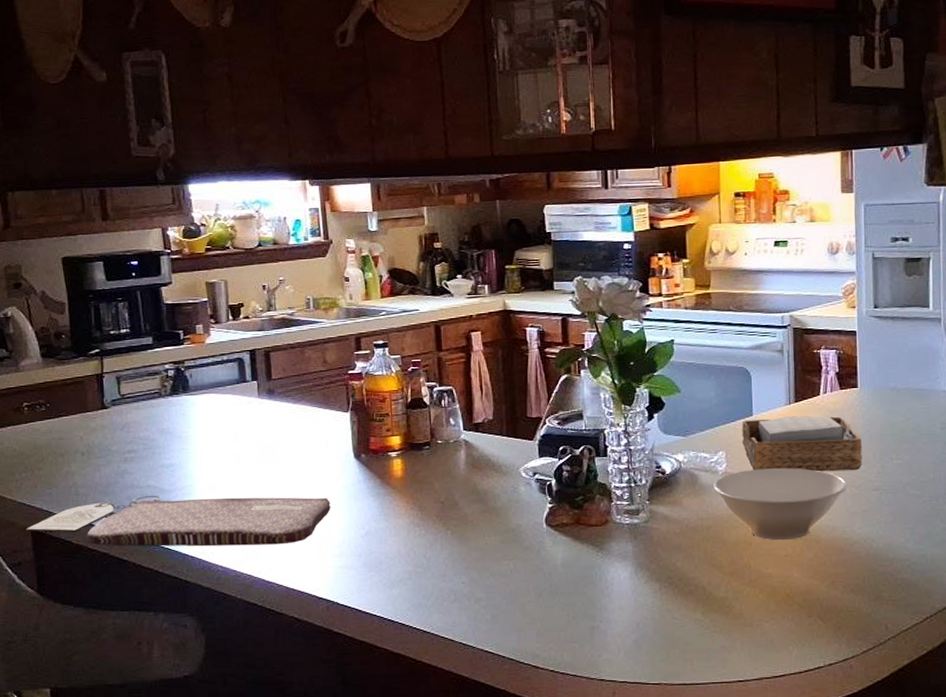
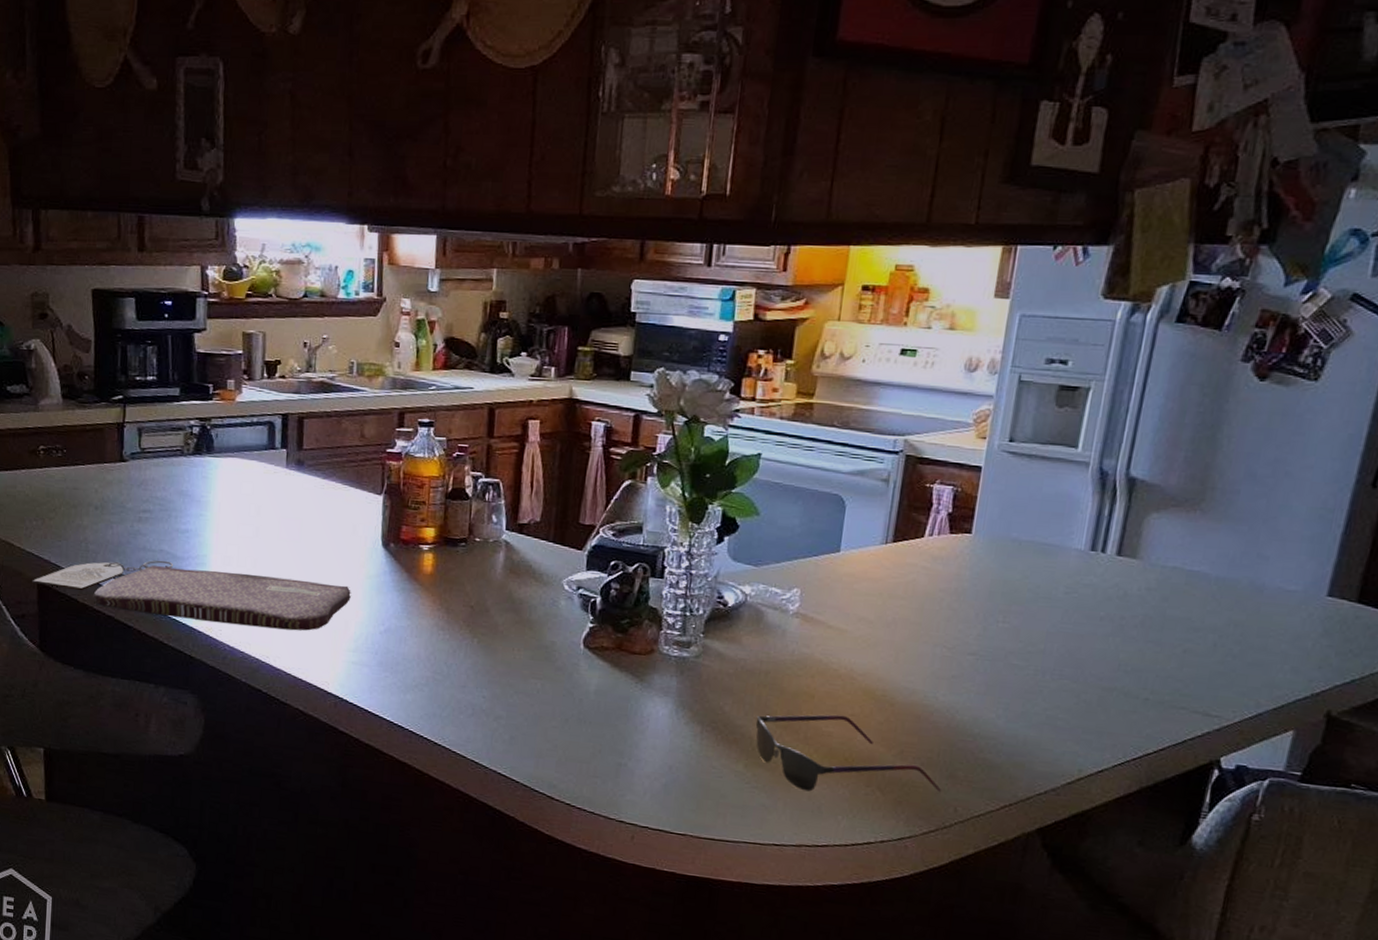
sunglasses: none [705,557,871,629] -> present [755,715,941,793]
bowl: present [712,468,847,541] -> none [779,613,938,699]
napkin holder: present [742,415,862,472] -> none [822,556,965,629]

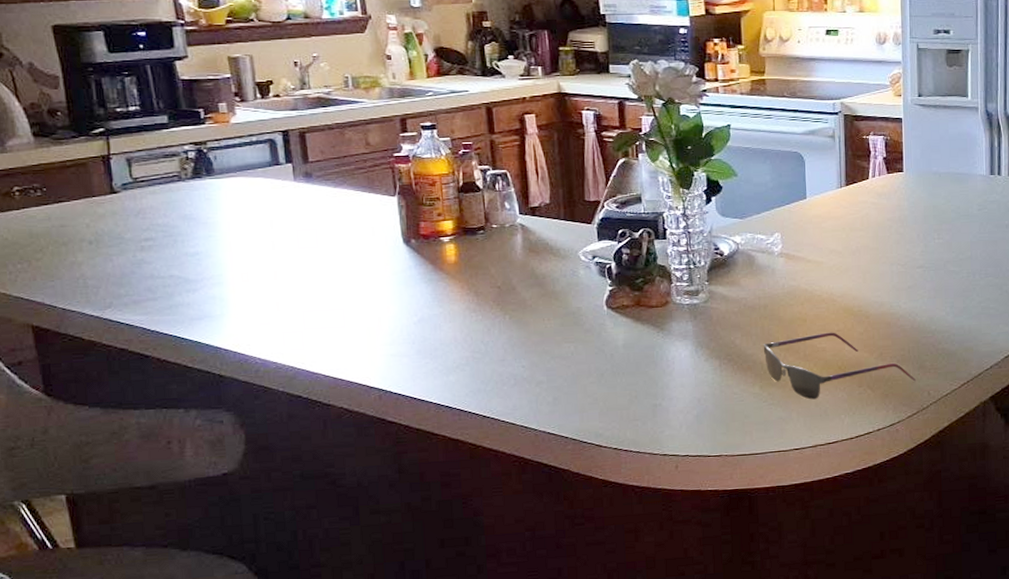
placemat: present [32,560,351,631] -> none [25,284,380,341]

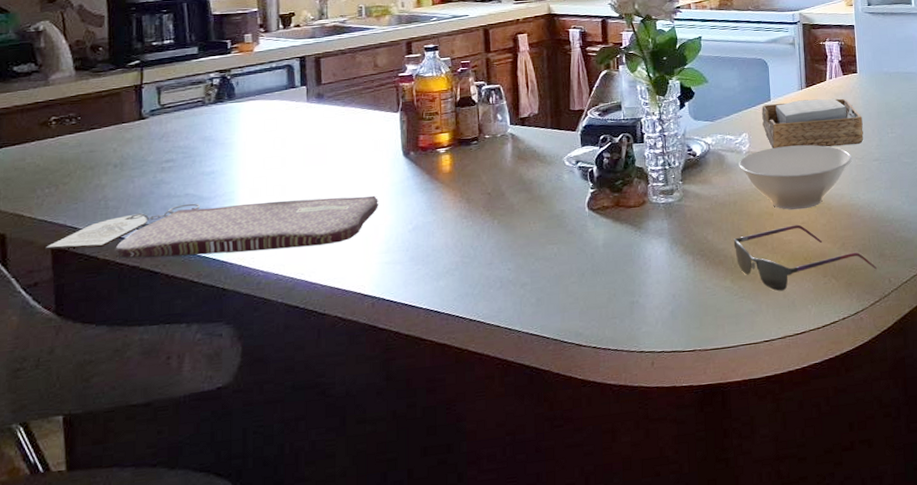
placemat: none [25,284,380,341] -> present [45,195,378,259]
bowl: none [769,248,893,317] -> present [738,144,852,210]
napkin holder: none [796,198,908,251] -> present [762,98,864,148]

